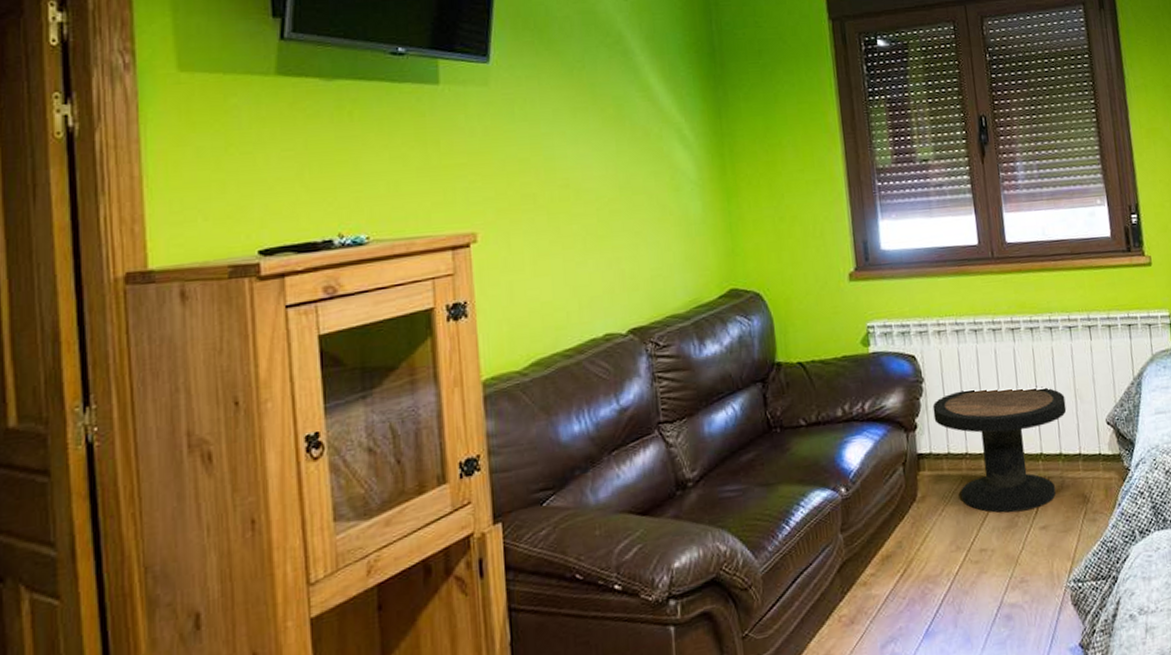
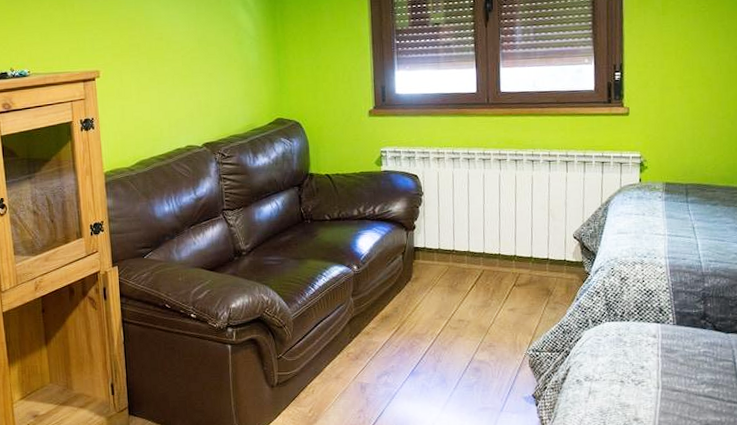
side table: present [932,386,1067,513] -> none [429,204,540,296]

